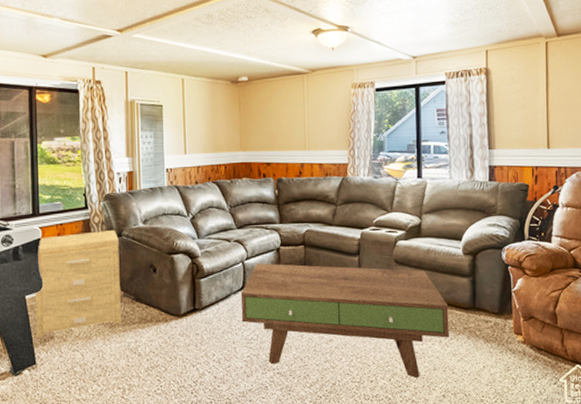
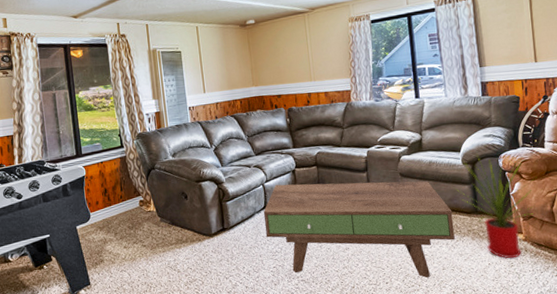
side table: present [35,230,121,338] -> none [84,164,161,262]
house plant: none [452,244,542,362] -> present [454,153,537,259]

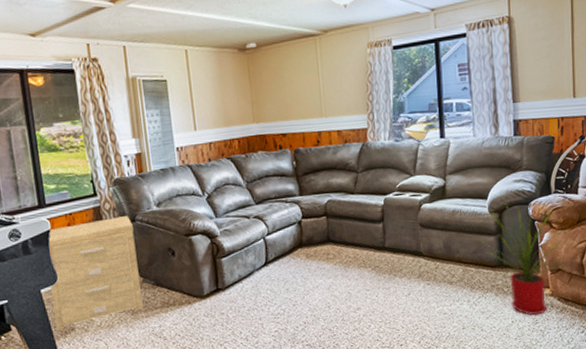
side table: none [84,164,161,262] -> present [49,216,143,331]
coffee table: present [263,181,455,278] -> none [264,232,477,339]

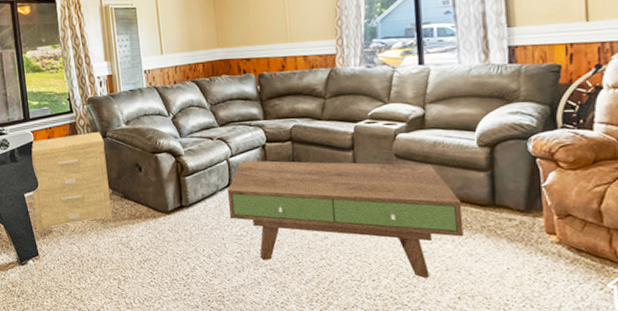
coffee table: none [264,232,477,339] -> present [227,160,464,279]
house plant: present [479,201,568,316] -> none [465,134,581,264]

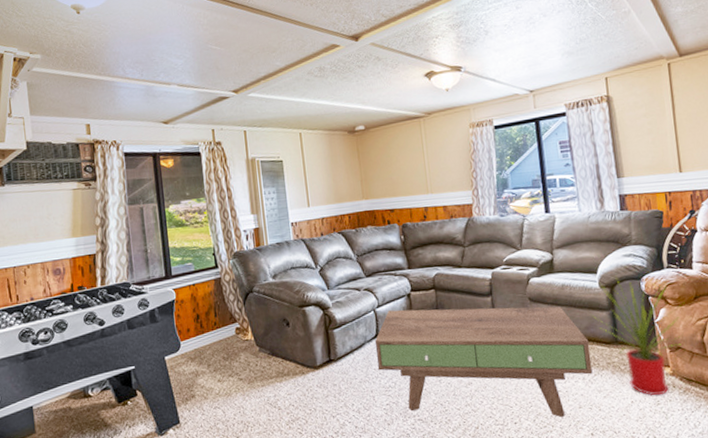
side table: present [32,132,112,232] -> none [174,287,259,398]
house plant: none [465,134,581,264] -> present [591,275,685,396]

